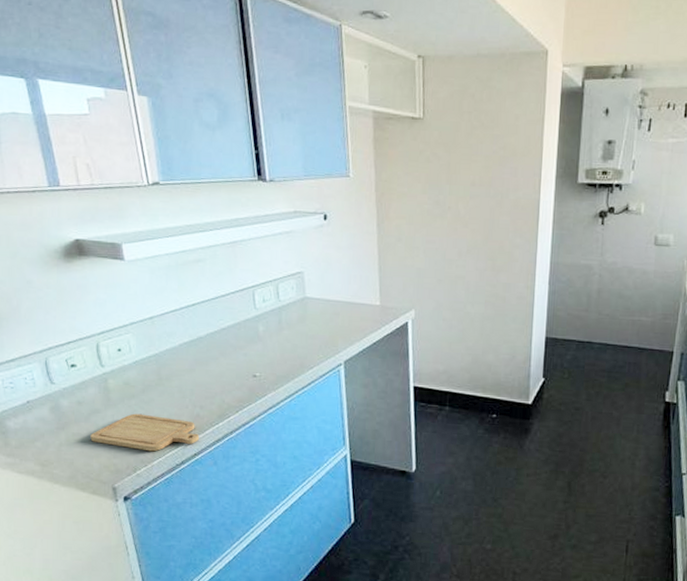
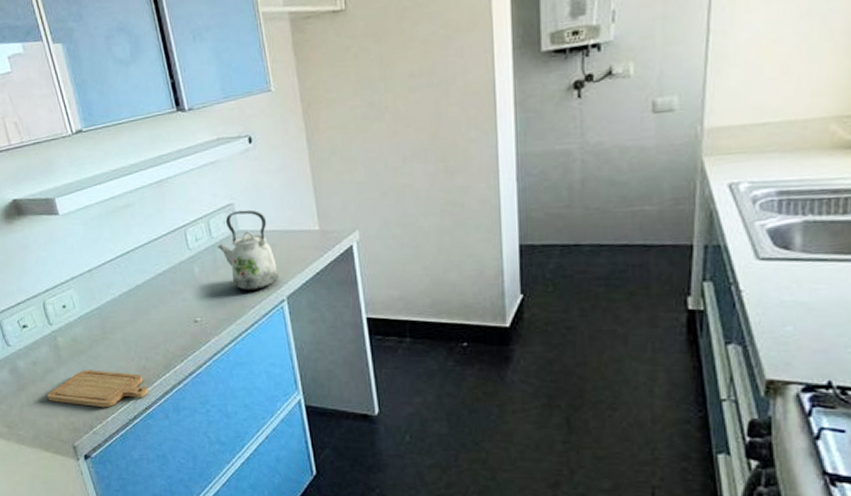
kettle: none [284,279,339,353] -> present [218,210,279,291]

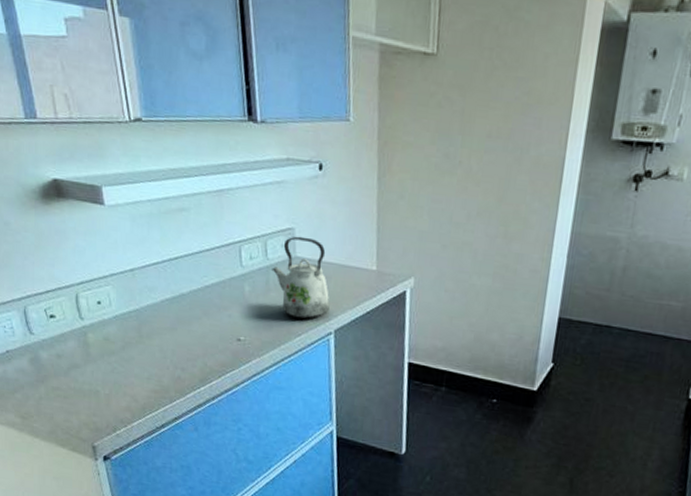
chopping board: present [47,370,149,408] -> none [70,371,181,413]

